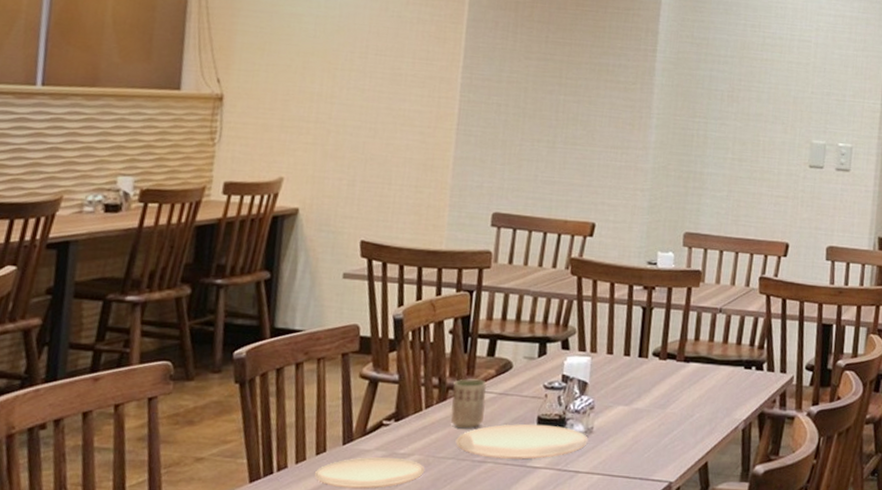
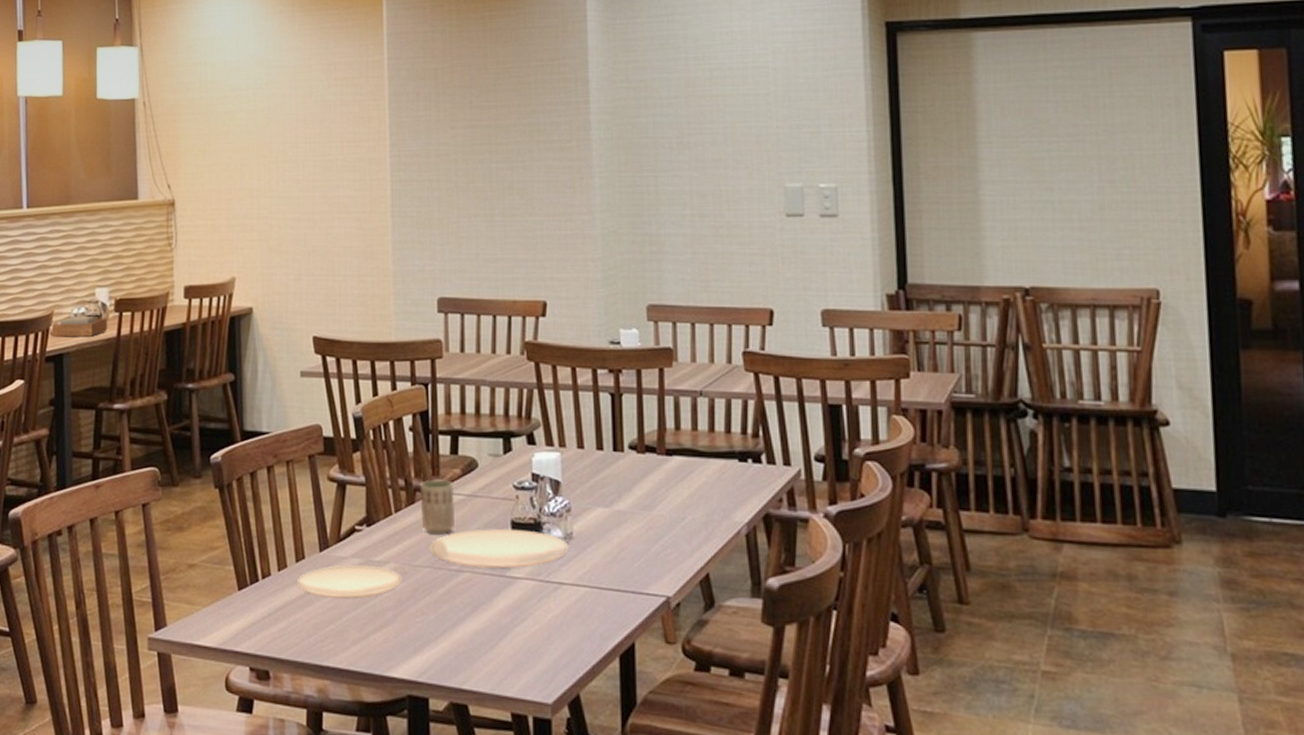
napkin holder: none [57,203,130,227] -> present [51,316,108,338]

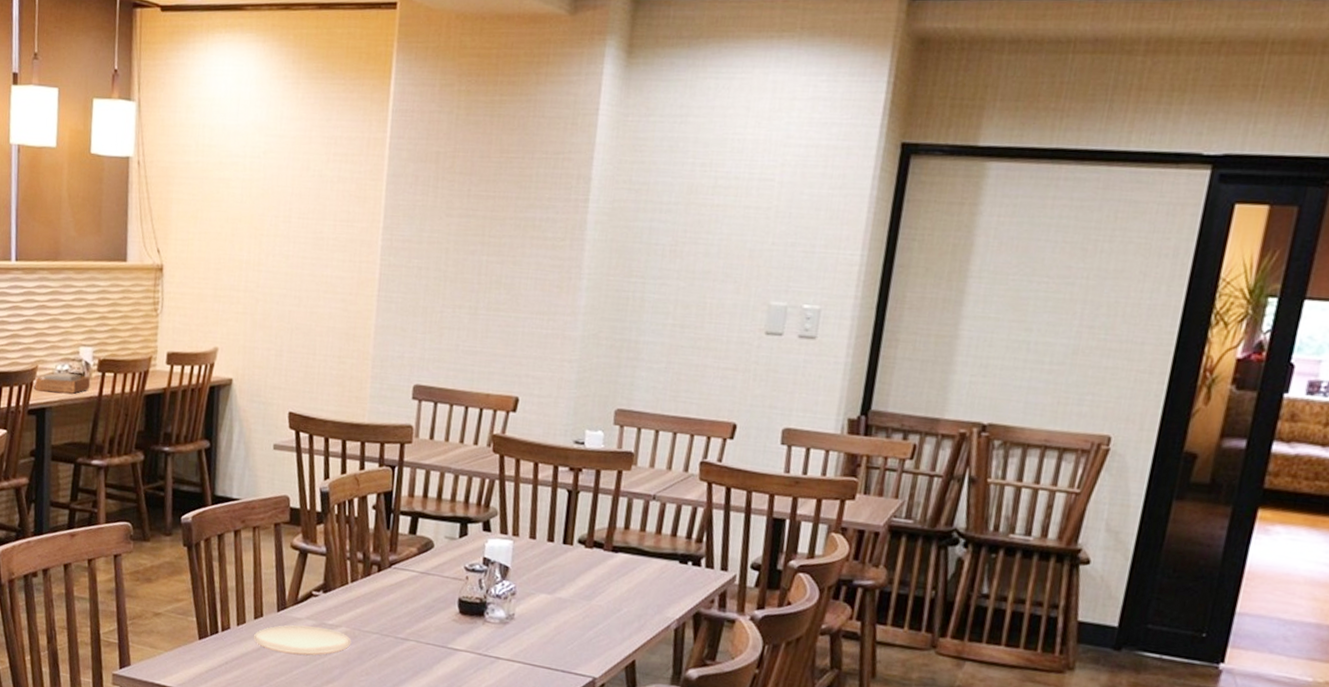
cup: present [420,479,455,535] -> none [374,555,410,606]
plate: present [429,528,569,569] -> none [379,604,509,641]

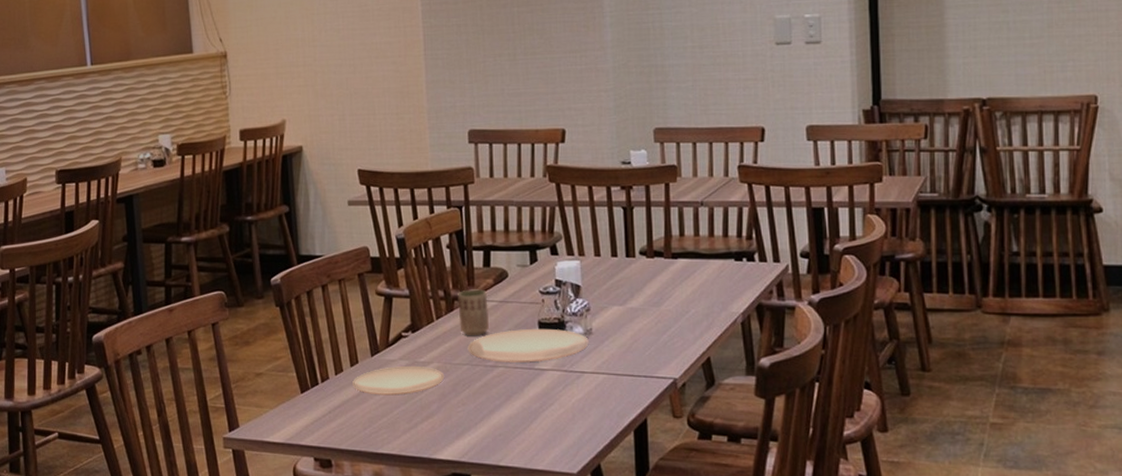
napkin holder: present [34,373,91,395] -> none [120,160,172,180]
cup: none [374,555,410,606] -> present [458,289,489,336]
plate: none [379,604,509,641] -> present [467,328,589,363]

